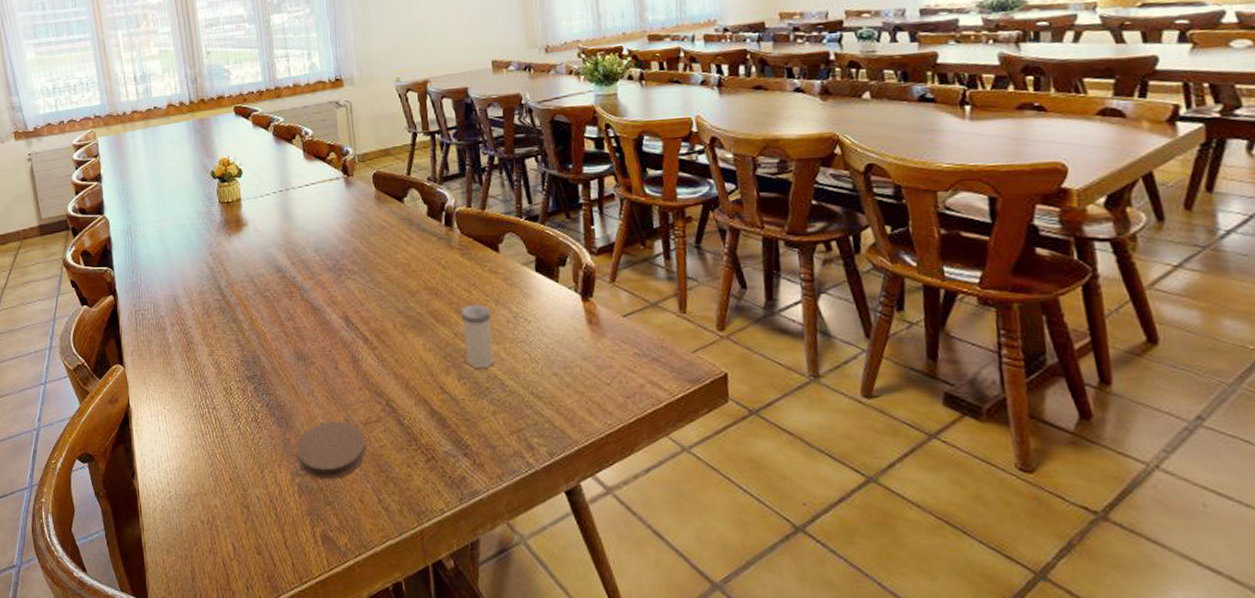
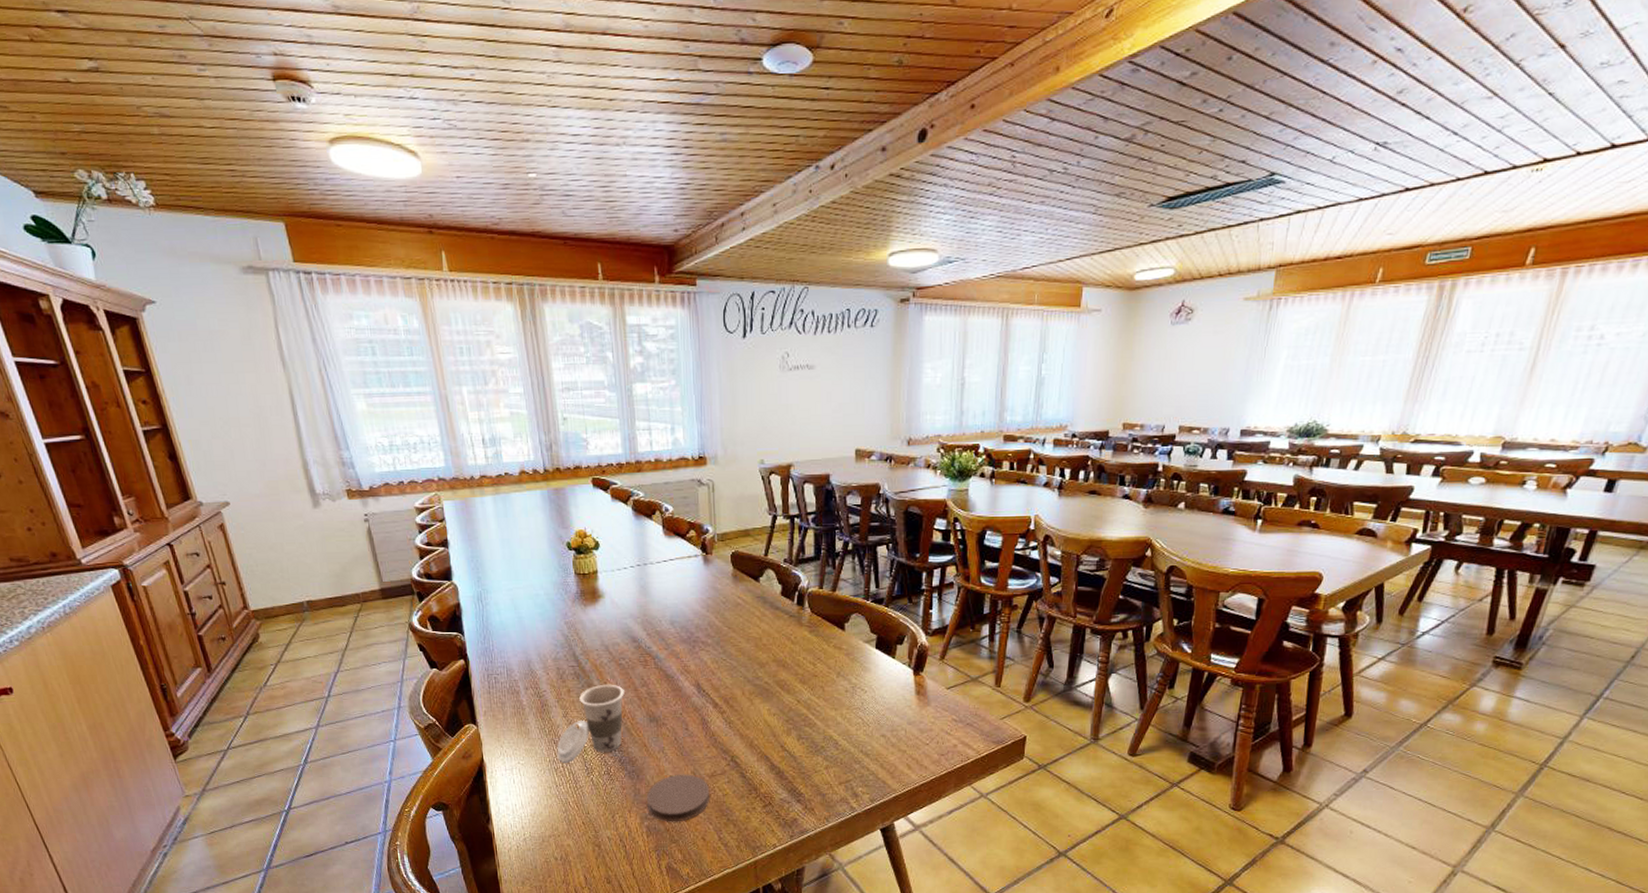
cup: none [202,318,271,409] -> present [556,684,625,764]
salt shaker: present [460,304,494,369] -> none [805,675,832,731]

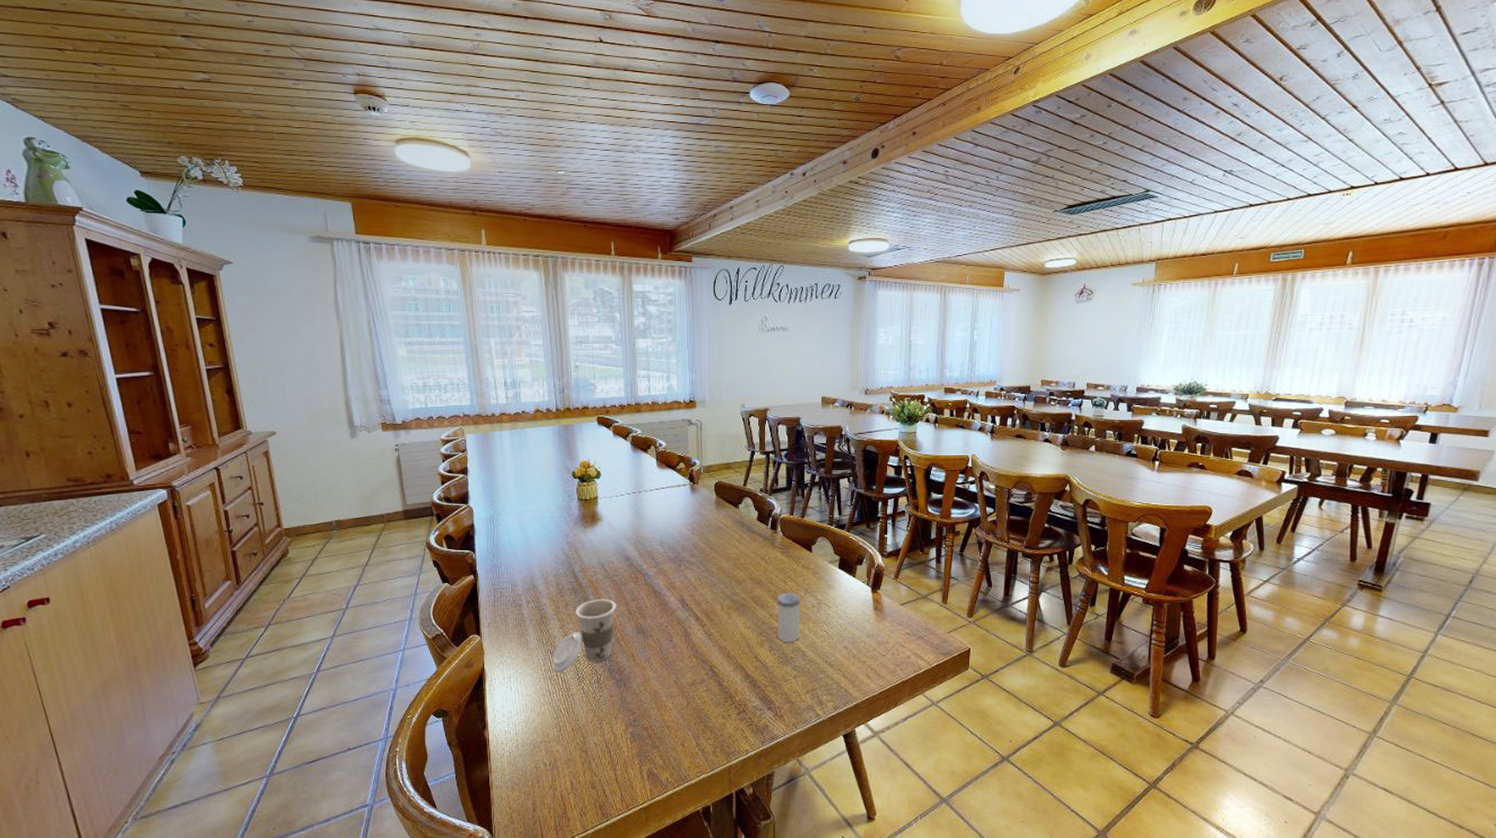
coaster: present [646,774,710,822] -> none [631,683,690,729]
salt shaker: none [805,675,832,731] -> present [777,592,800,643]

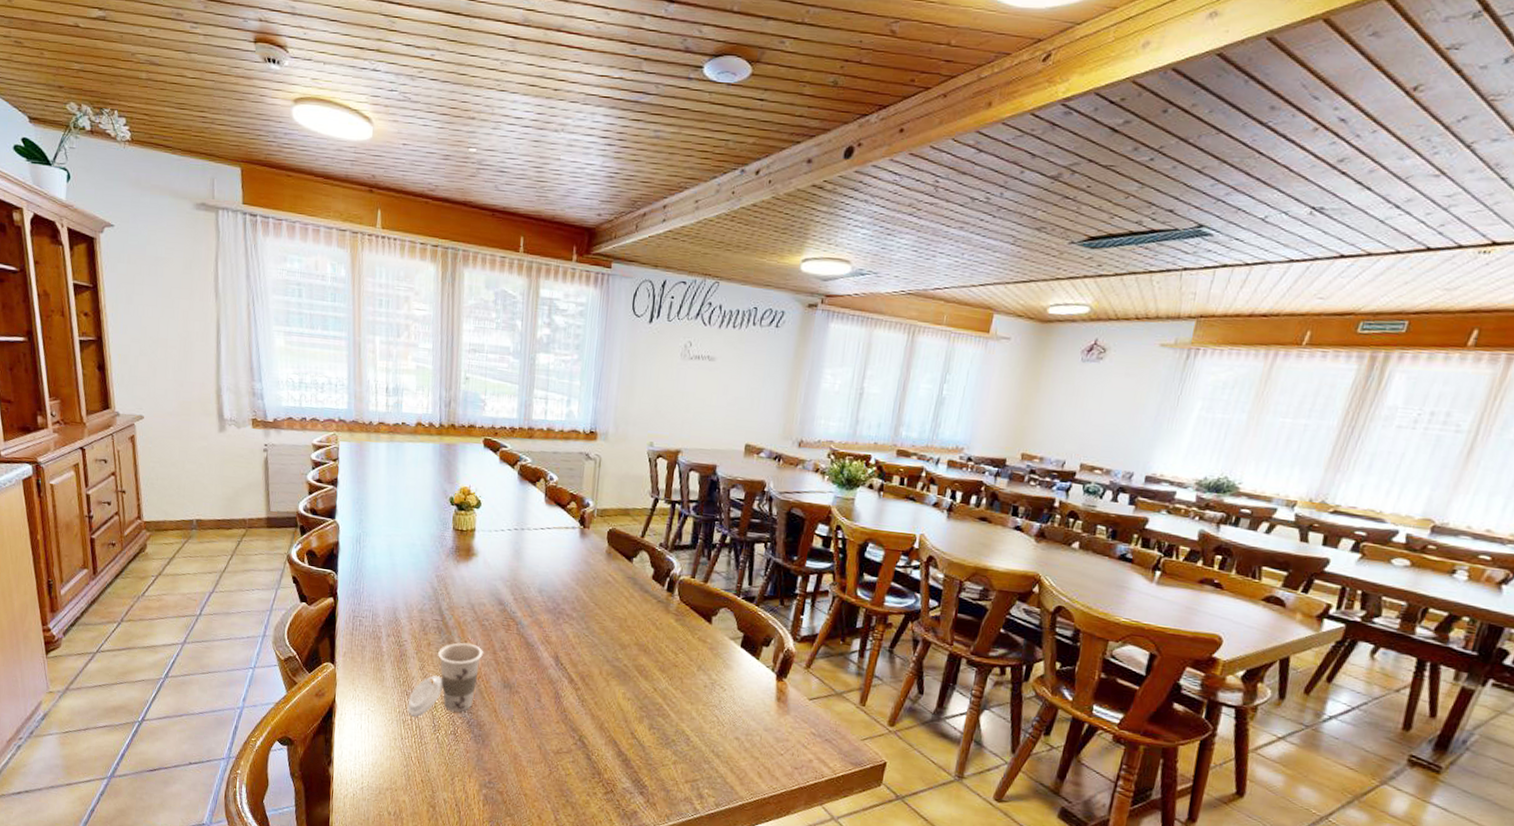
salt shaker: present [777,592,800,643] -> none [660,665,692,724]

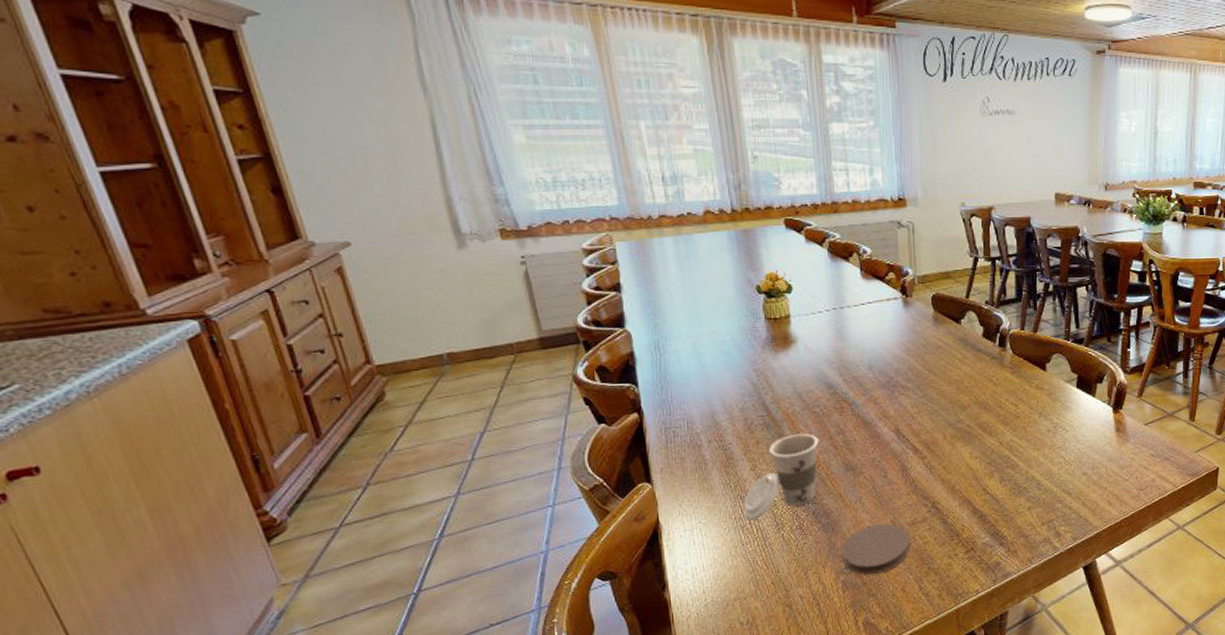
coaster: none [488,745,553,795] -> present [842,523,911,575]

